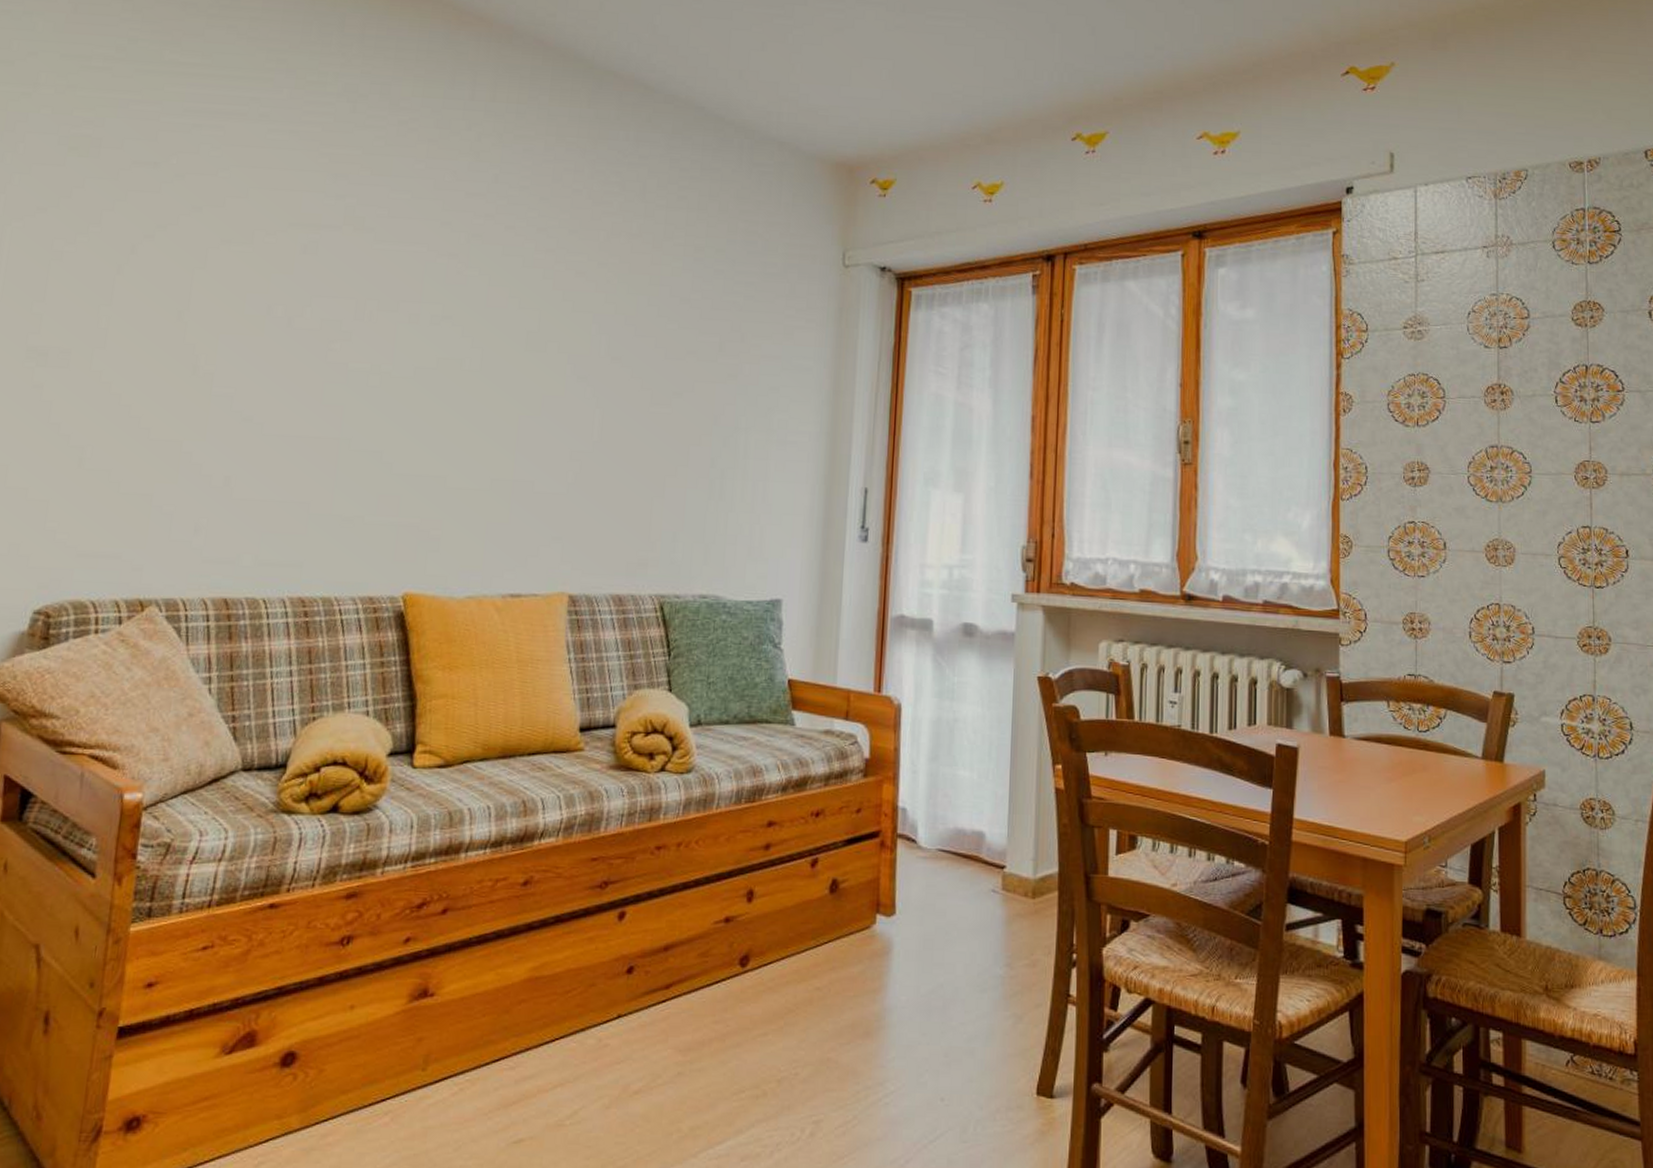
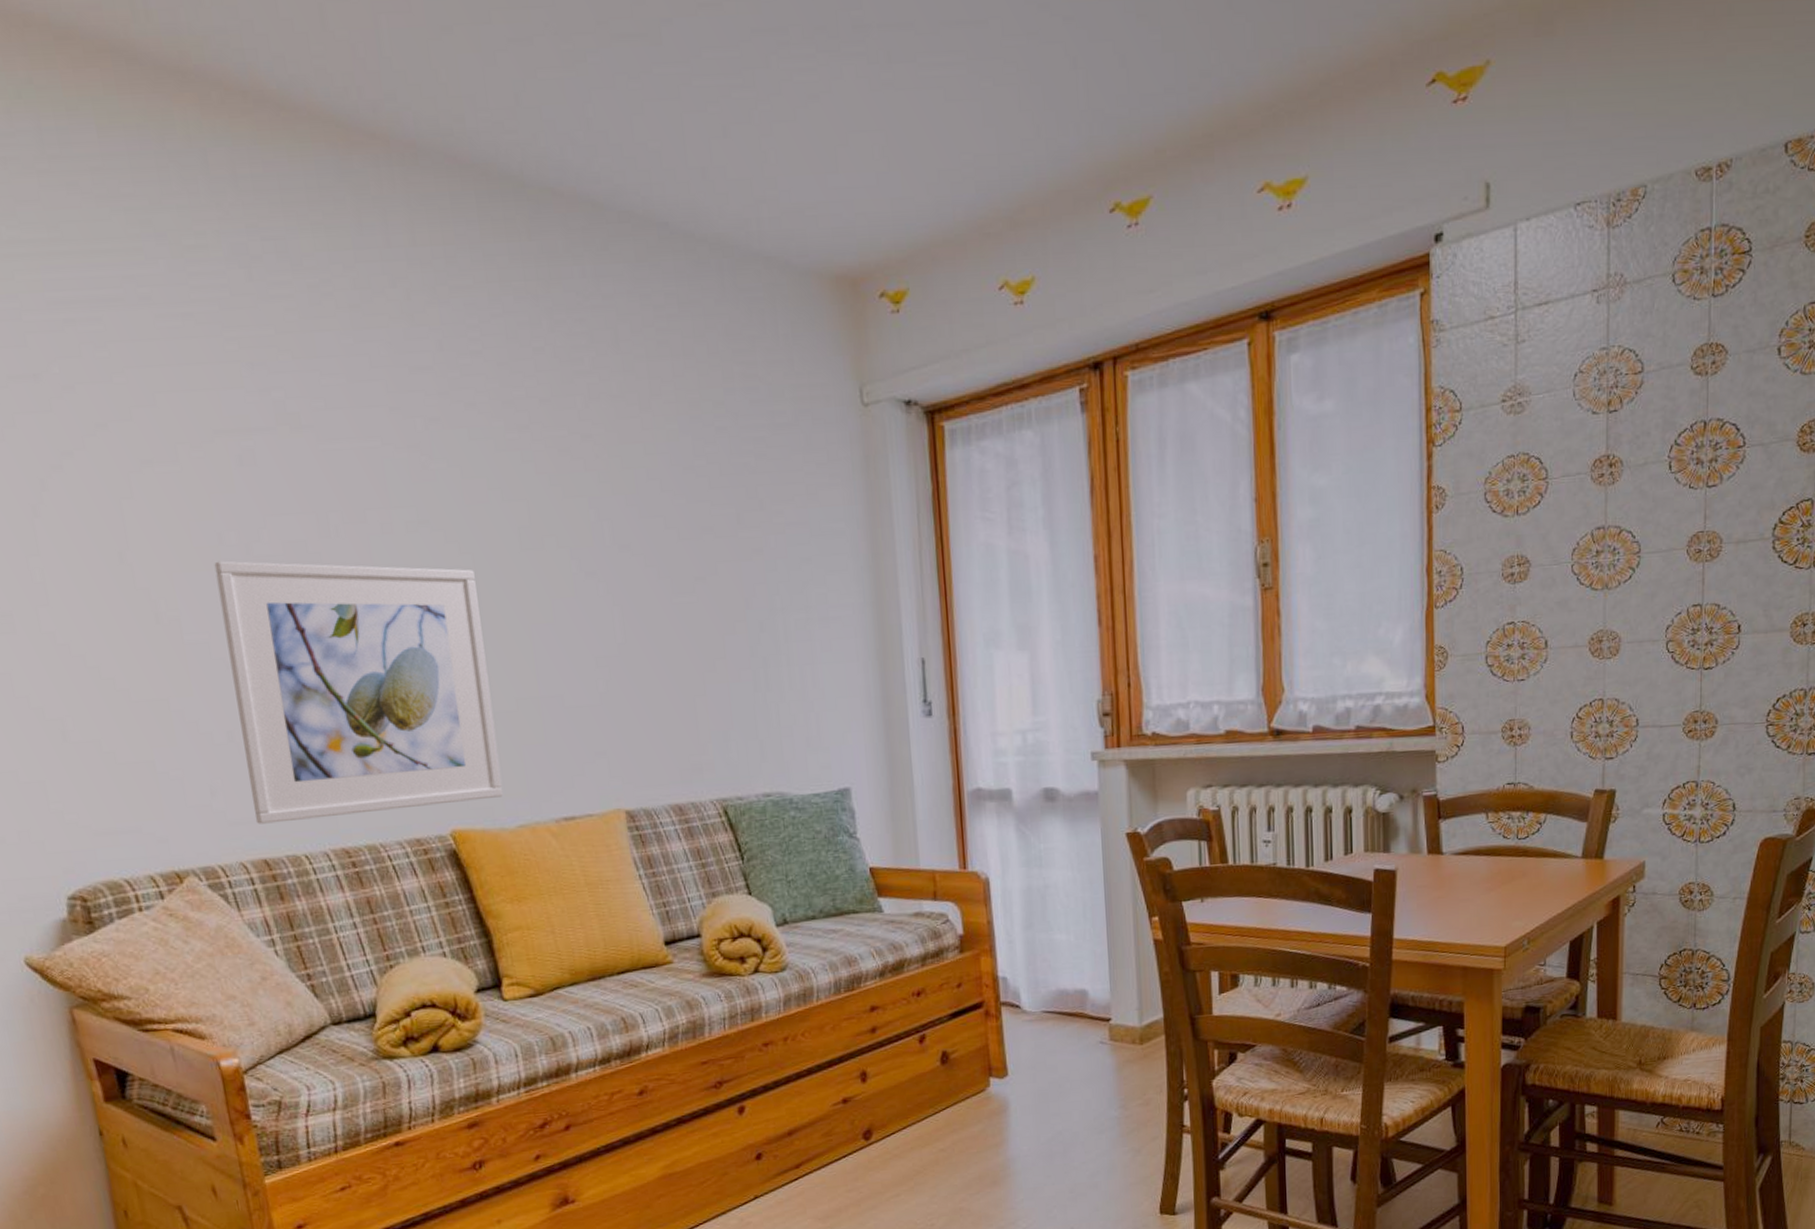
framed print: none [227,328,480,568] -> present [214,560,504,824]

